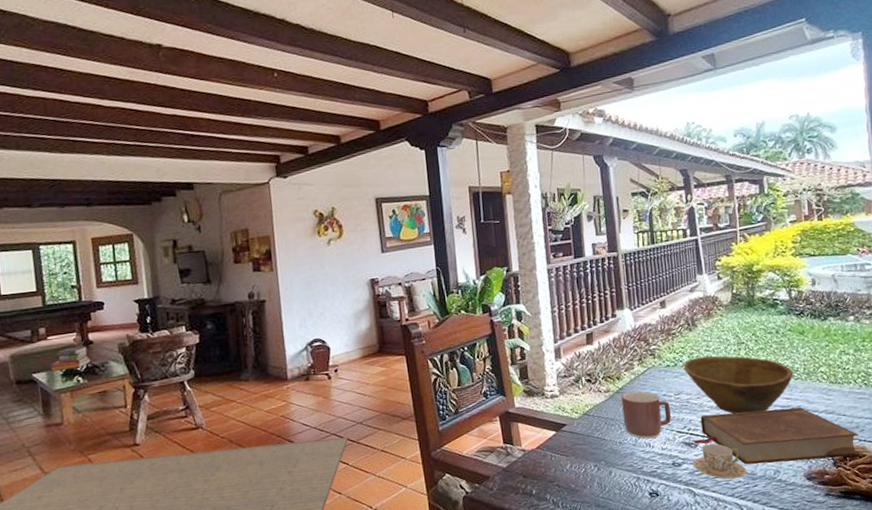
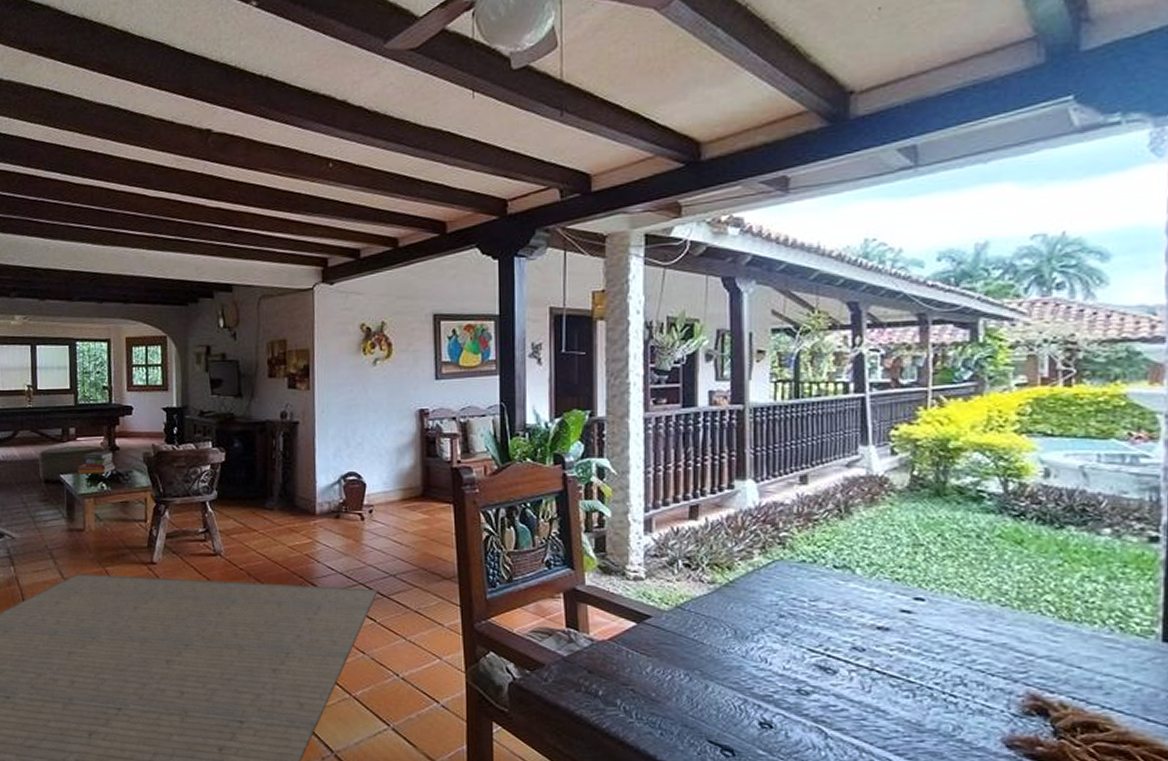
mug: present [621,390,671,439] -> none [731,587,801,653]
bowl: present [683,355,794,414] -> none [826,556,999,643]
teacup: present [692,443,747,480] -> none [827,673,909,727]
book: present [693,407,861,465] -> none [831,634,1102,729]

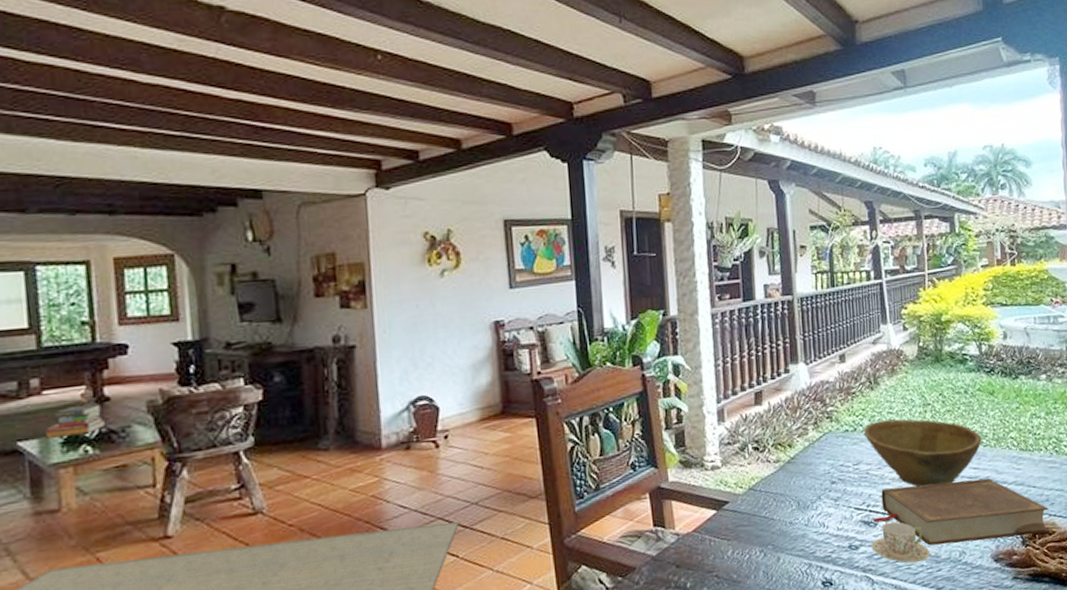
bowl: none [826,556,999,643] -> present [863,419,982,487]
teacup: none [827,673,909,727] -> present [871,521,930,564]
book: none [831,634,1102,729] -> present [872,478,1050,546]

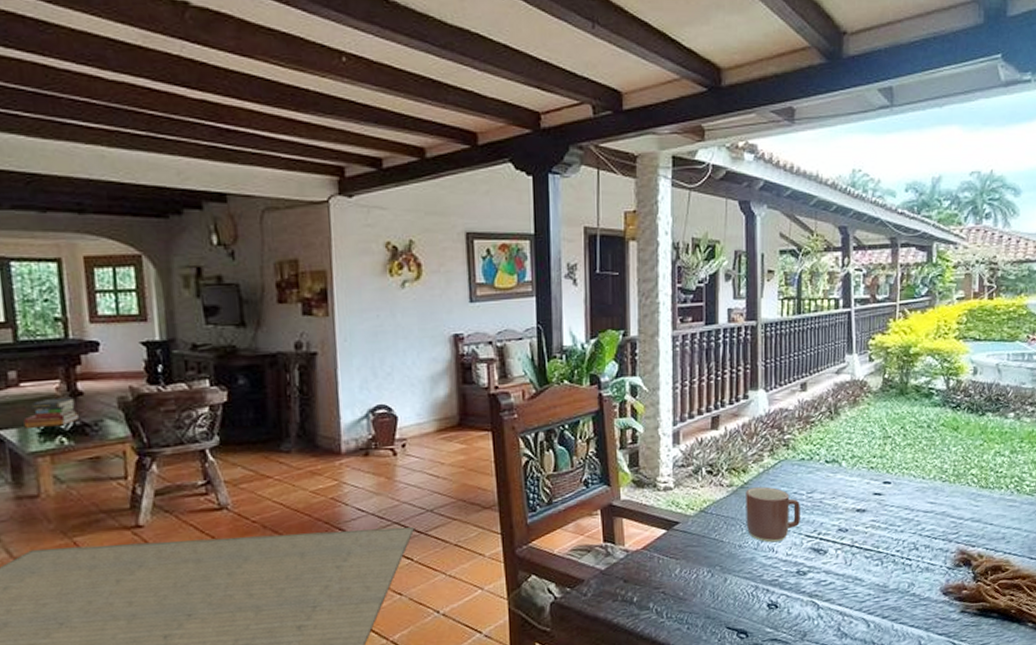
mug: none [793,460,849,518] -> present [746,486,800,543]
bowl: present [863,419,982,487] -> none [820,450,941,518]
teacup: present [871,521,930,564] -> none [819,550,878,592]
book: present [872,478,1050,546] -> none [822,513,1005,576]

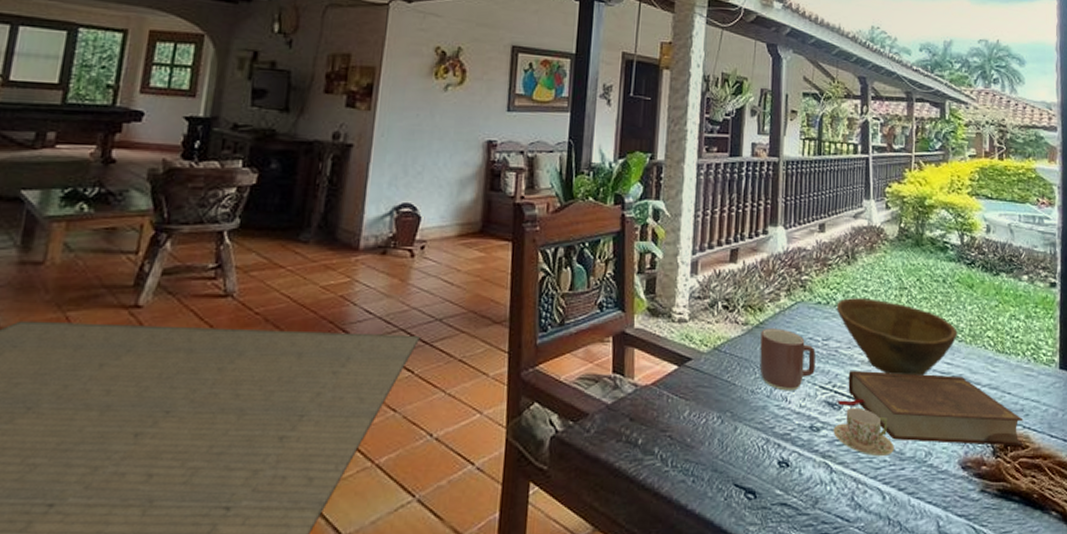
books: present [23,398,79,428] -> none [48,164,106,192]
teacup: none [819,550,878,592] -> present [833,407,894,457]
bowl: none [820,450,941,518] -> present [836,298,958,376]
book: none [822,513,1005,576] -> present [837,371,1024,447]

